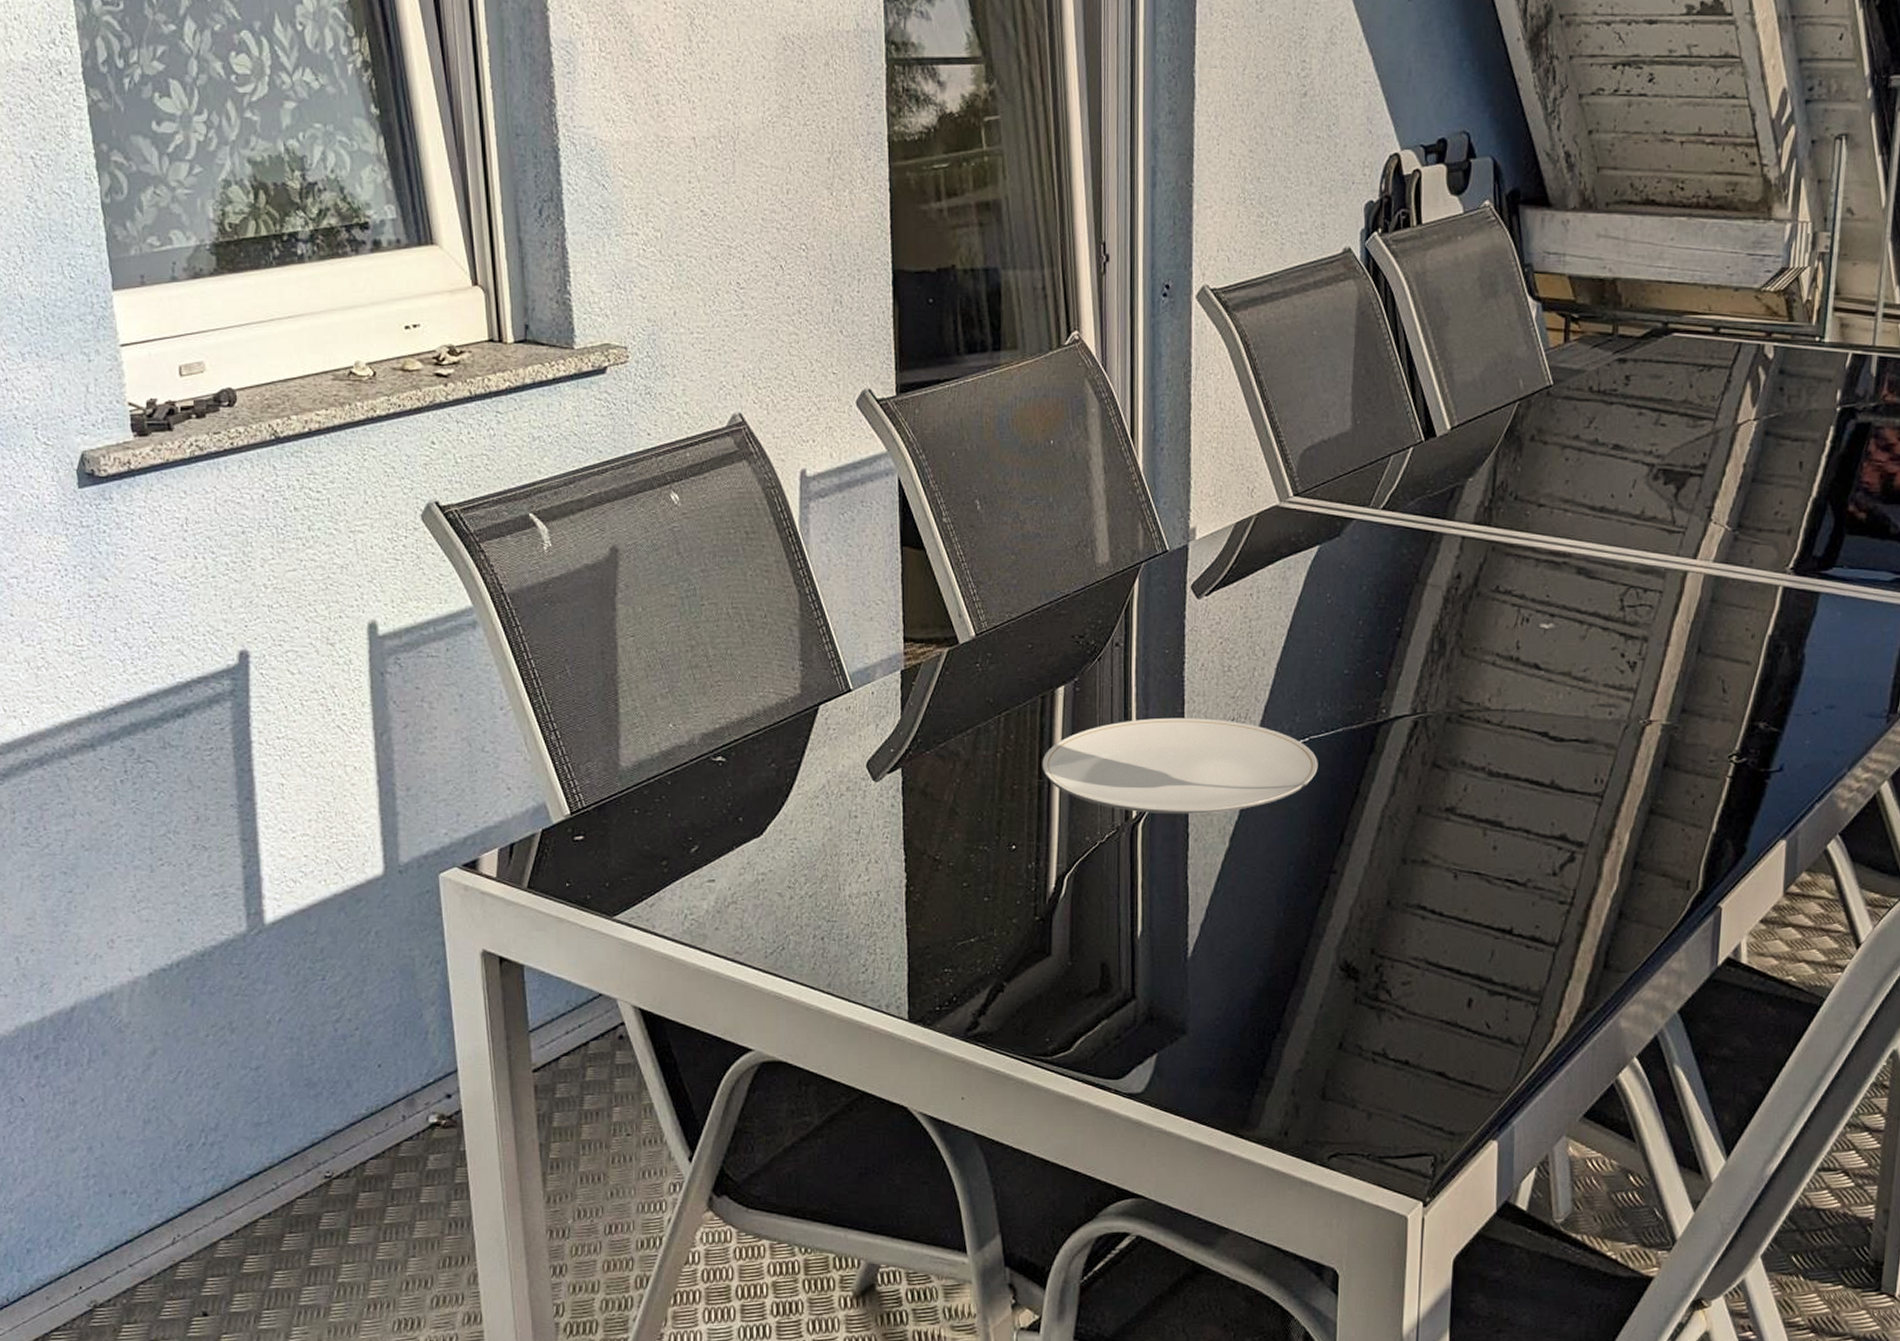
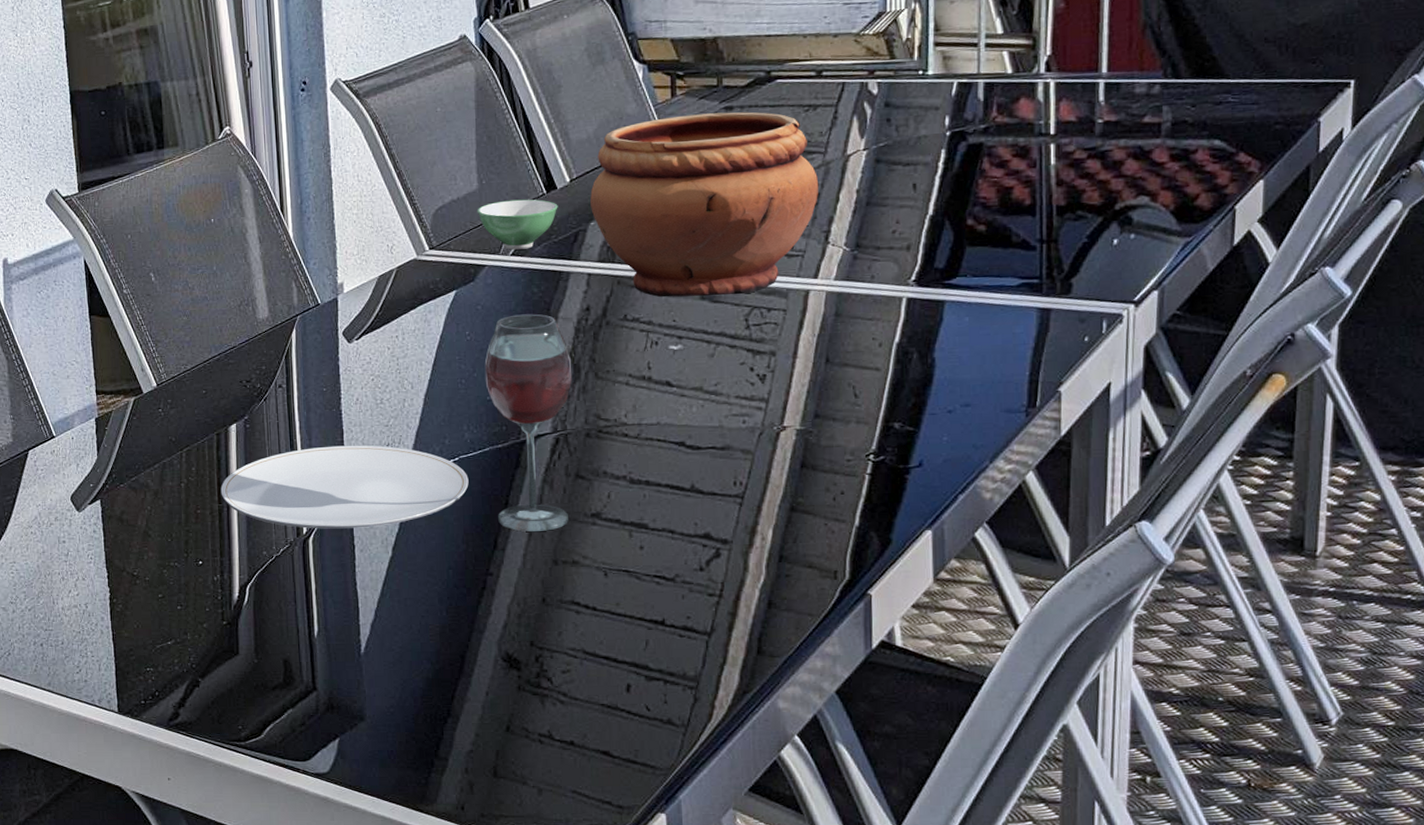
wineglass: none [1344,578,1437,825] -> present [484,314,572,532]
bowl: none [1348,445,1436,503] -> present [477,199,558,250]
planter pot: none [1470,364,1706,572] -> present [590,112,818,297]

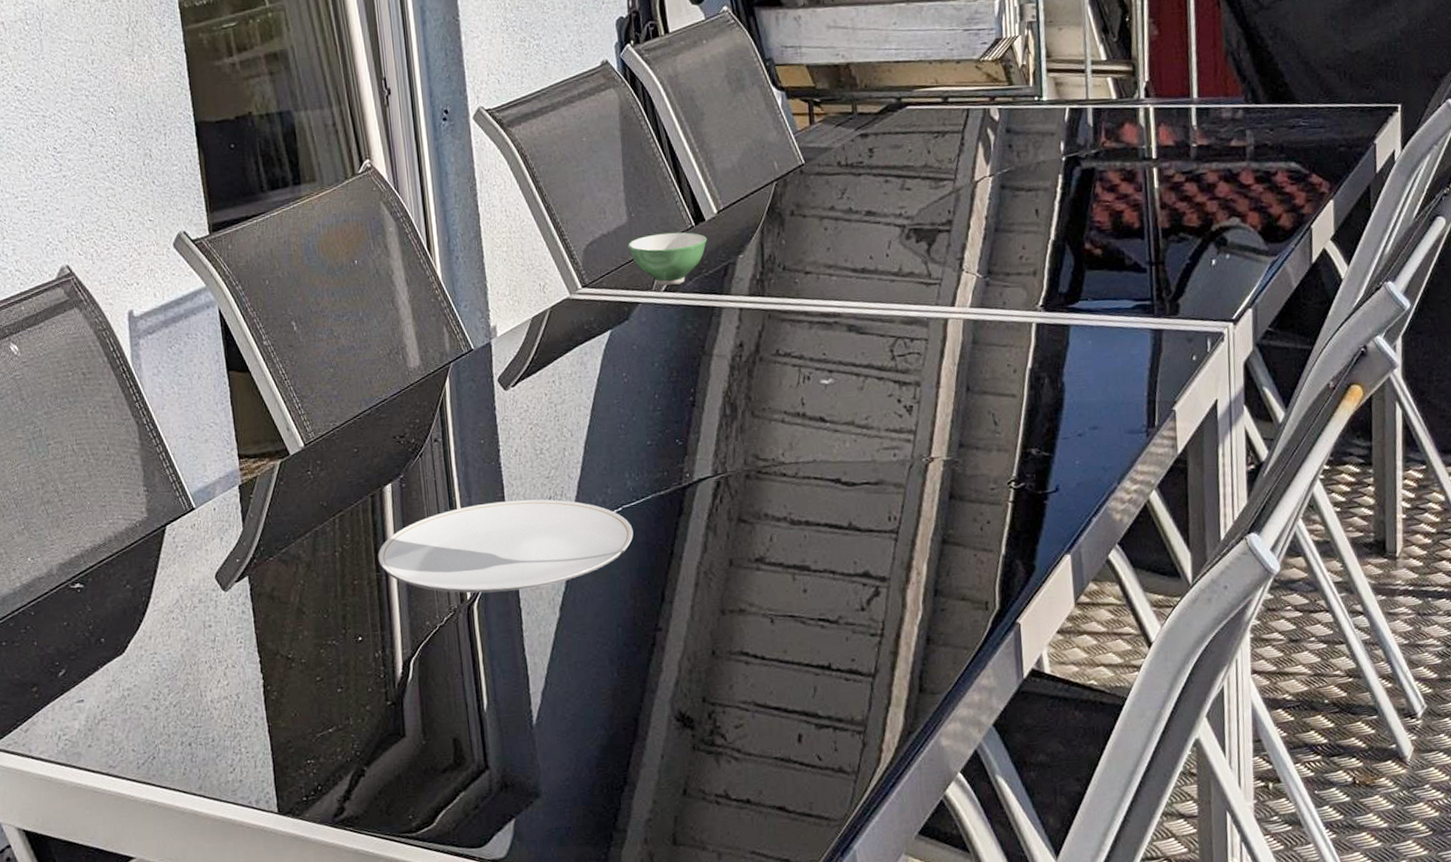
wineglass: present [484,314,572,532] -> none [643,352,734,582]
planter pot: present [590,112,818,297] -> none [737,139,951,330]

